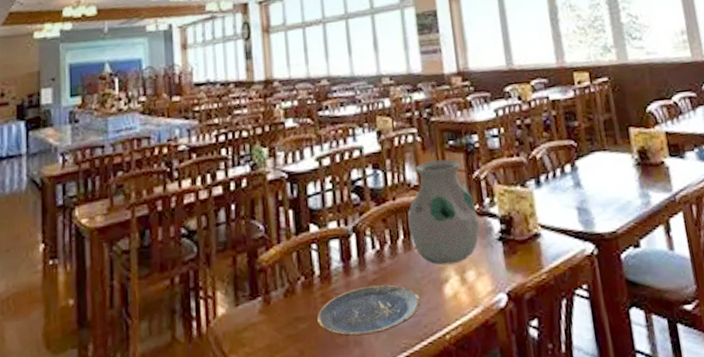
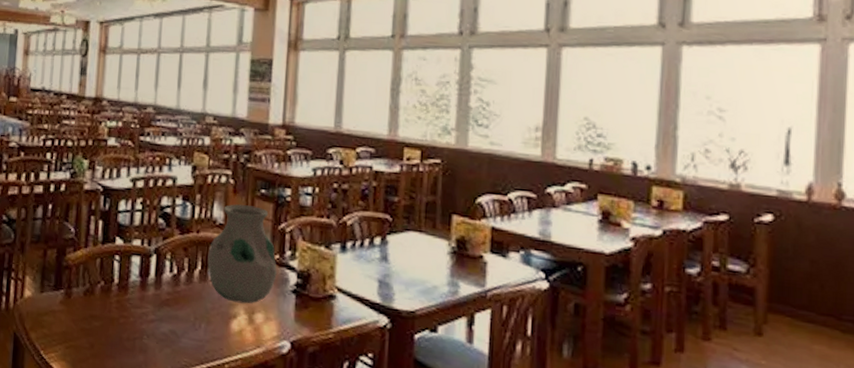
plate: present [317,284,420,337] -> none [110,303,206,347]

